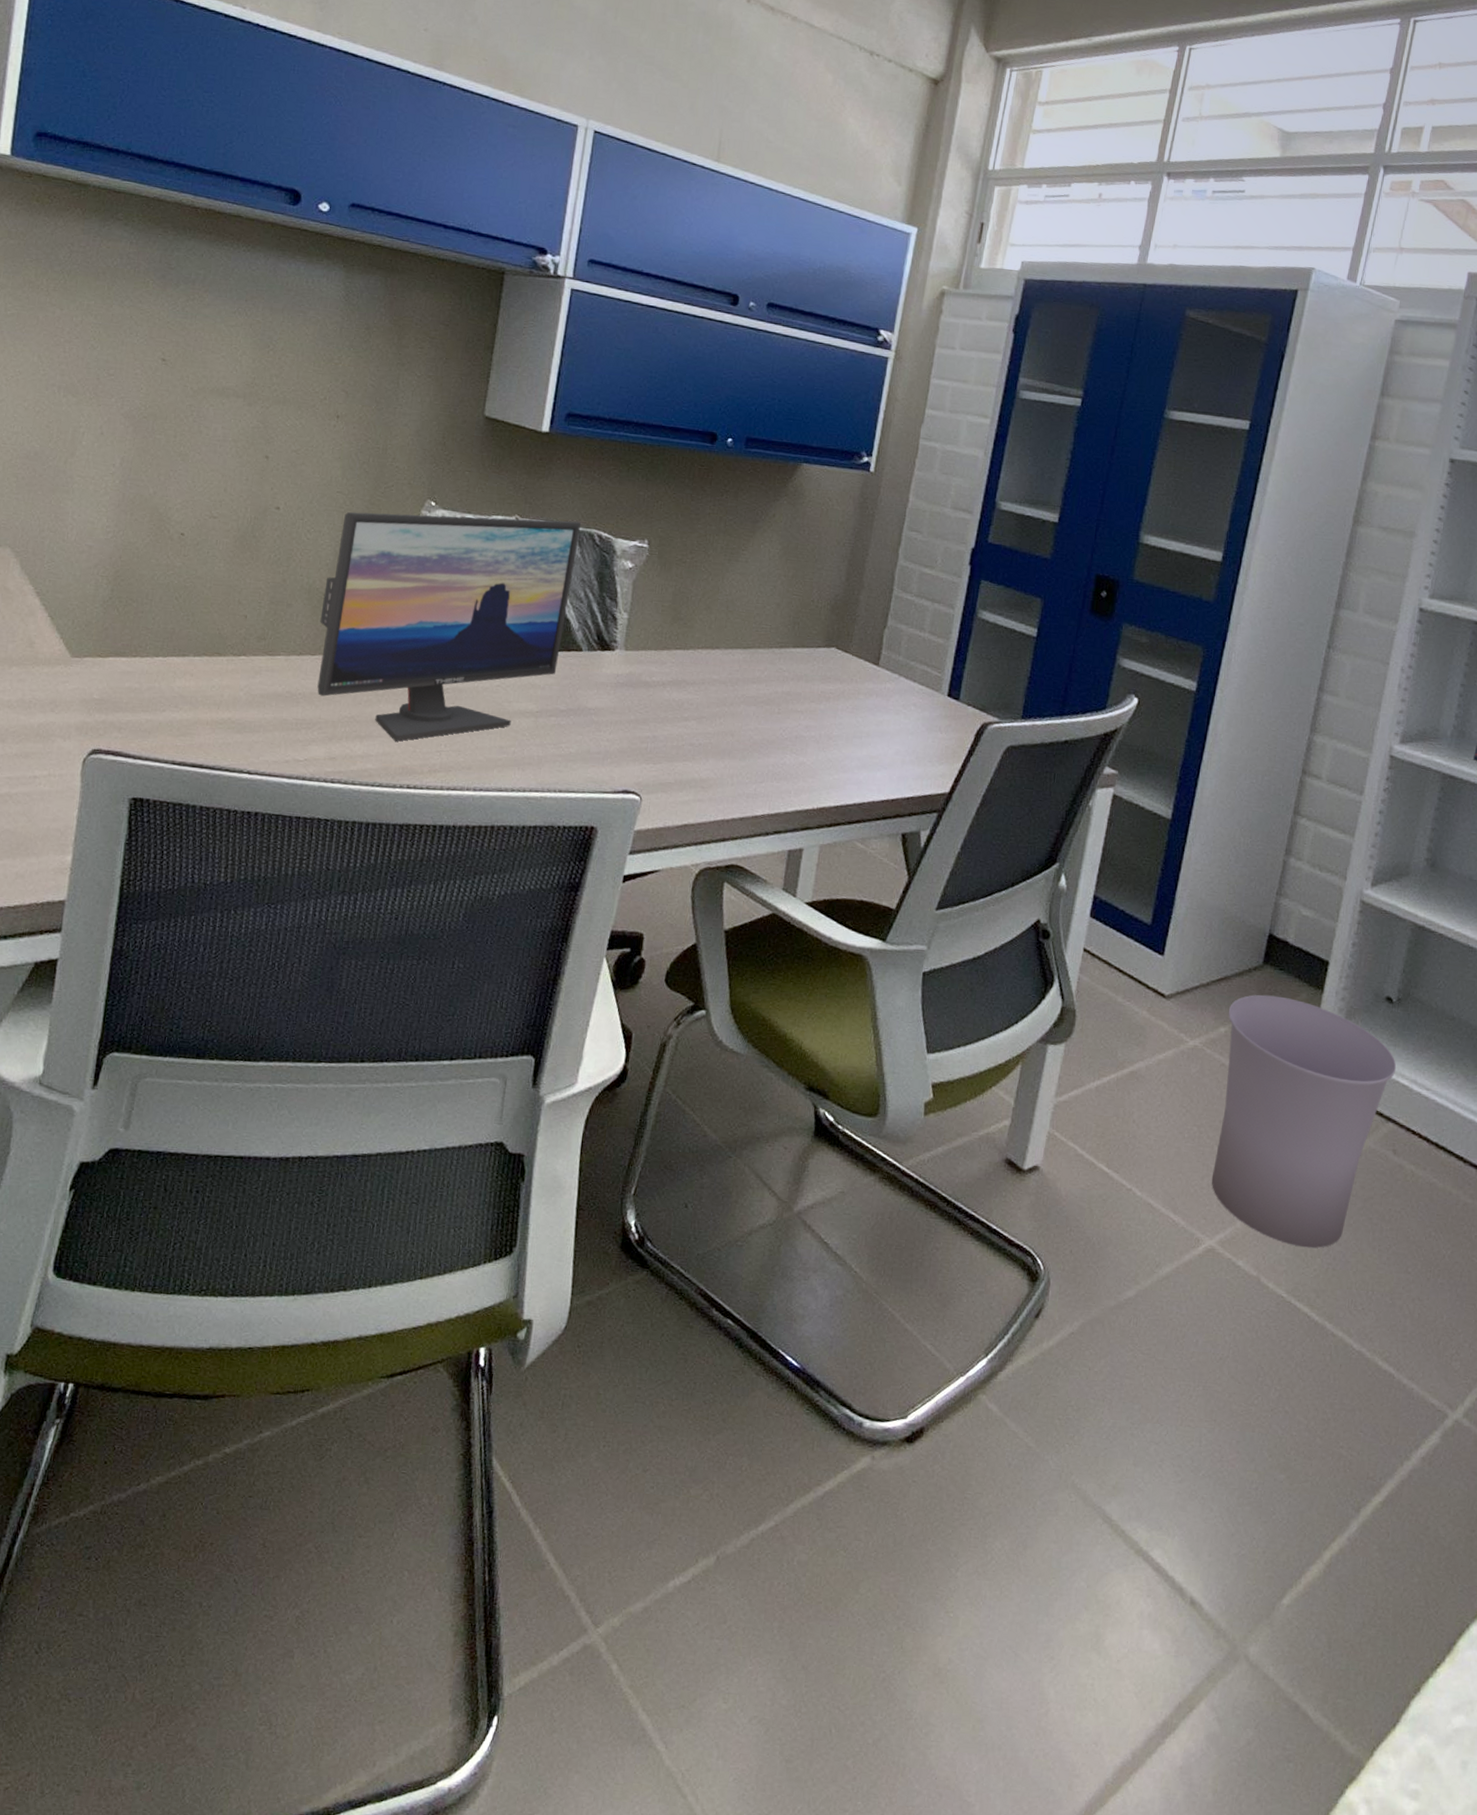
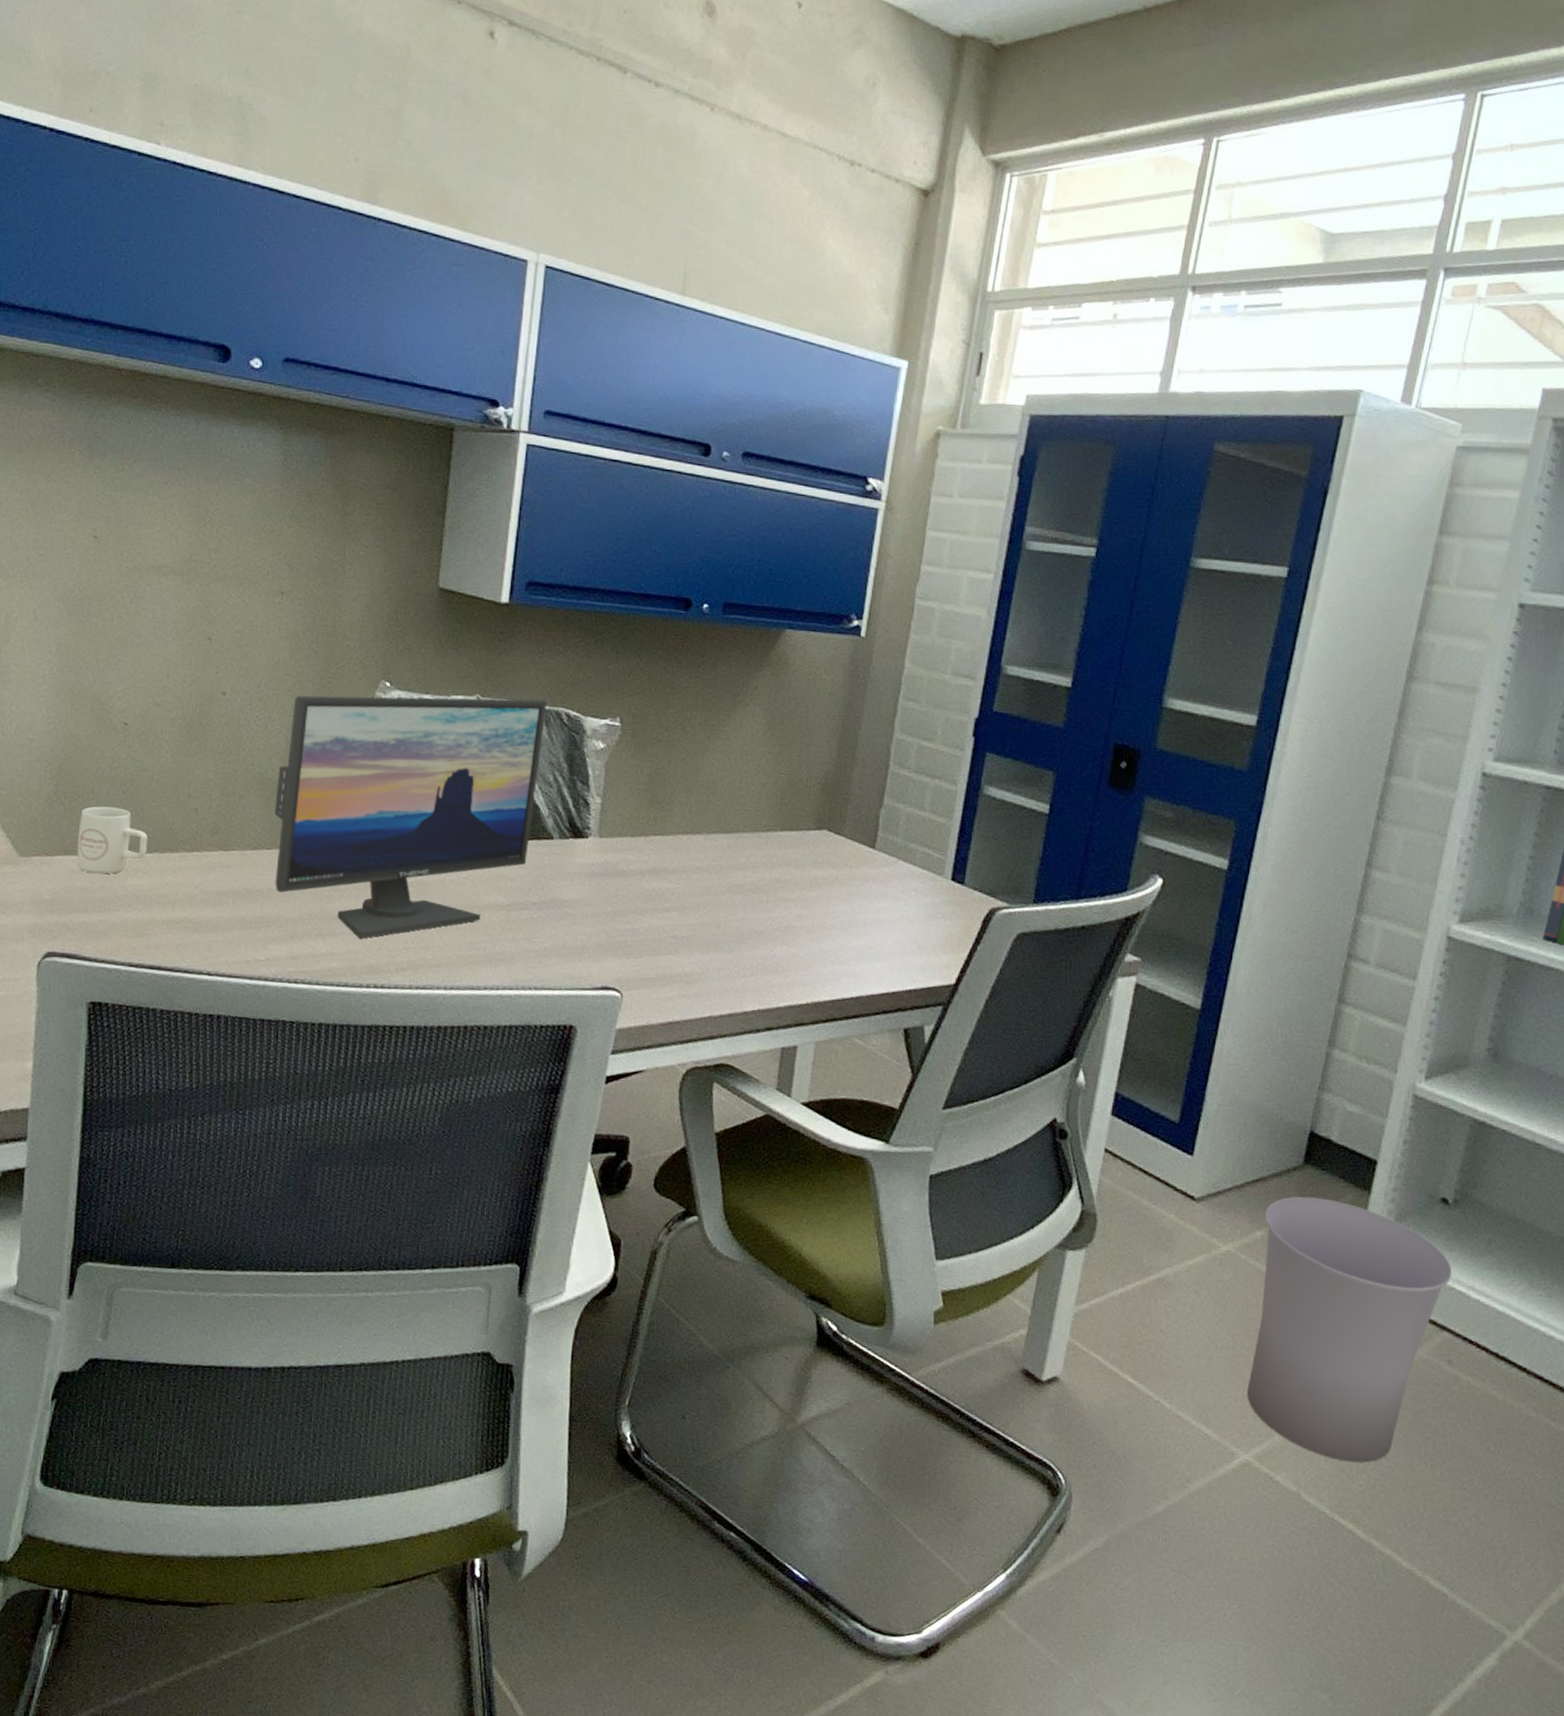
mug: none [127,611,197,676] -> present [77,806,148,874]

